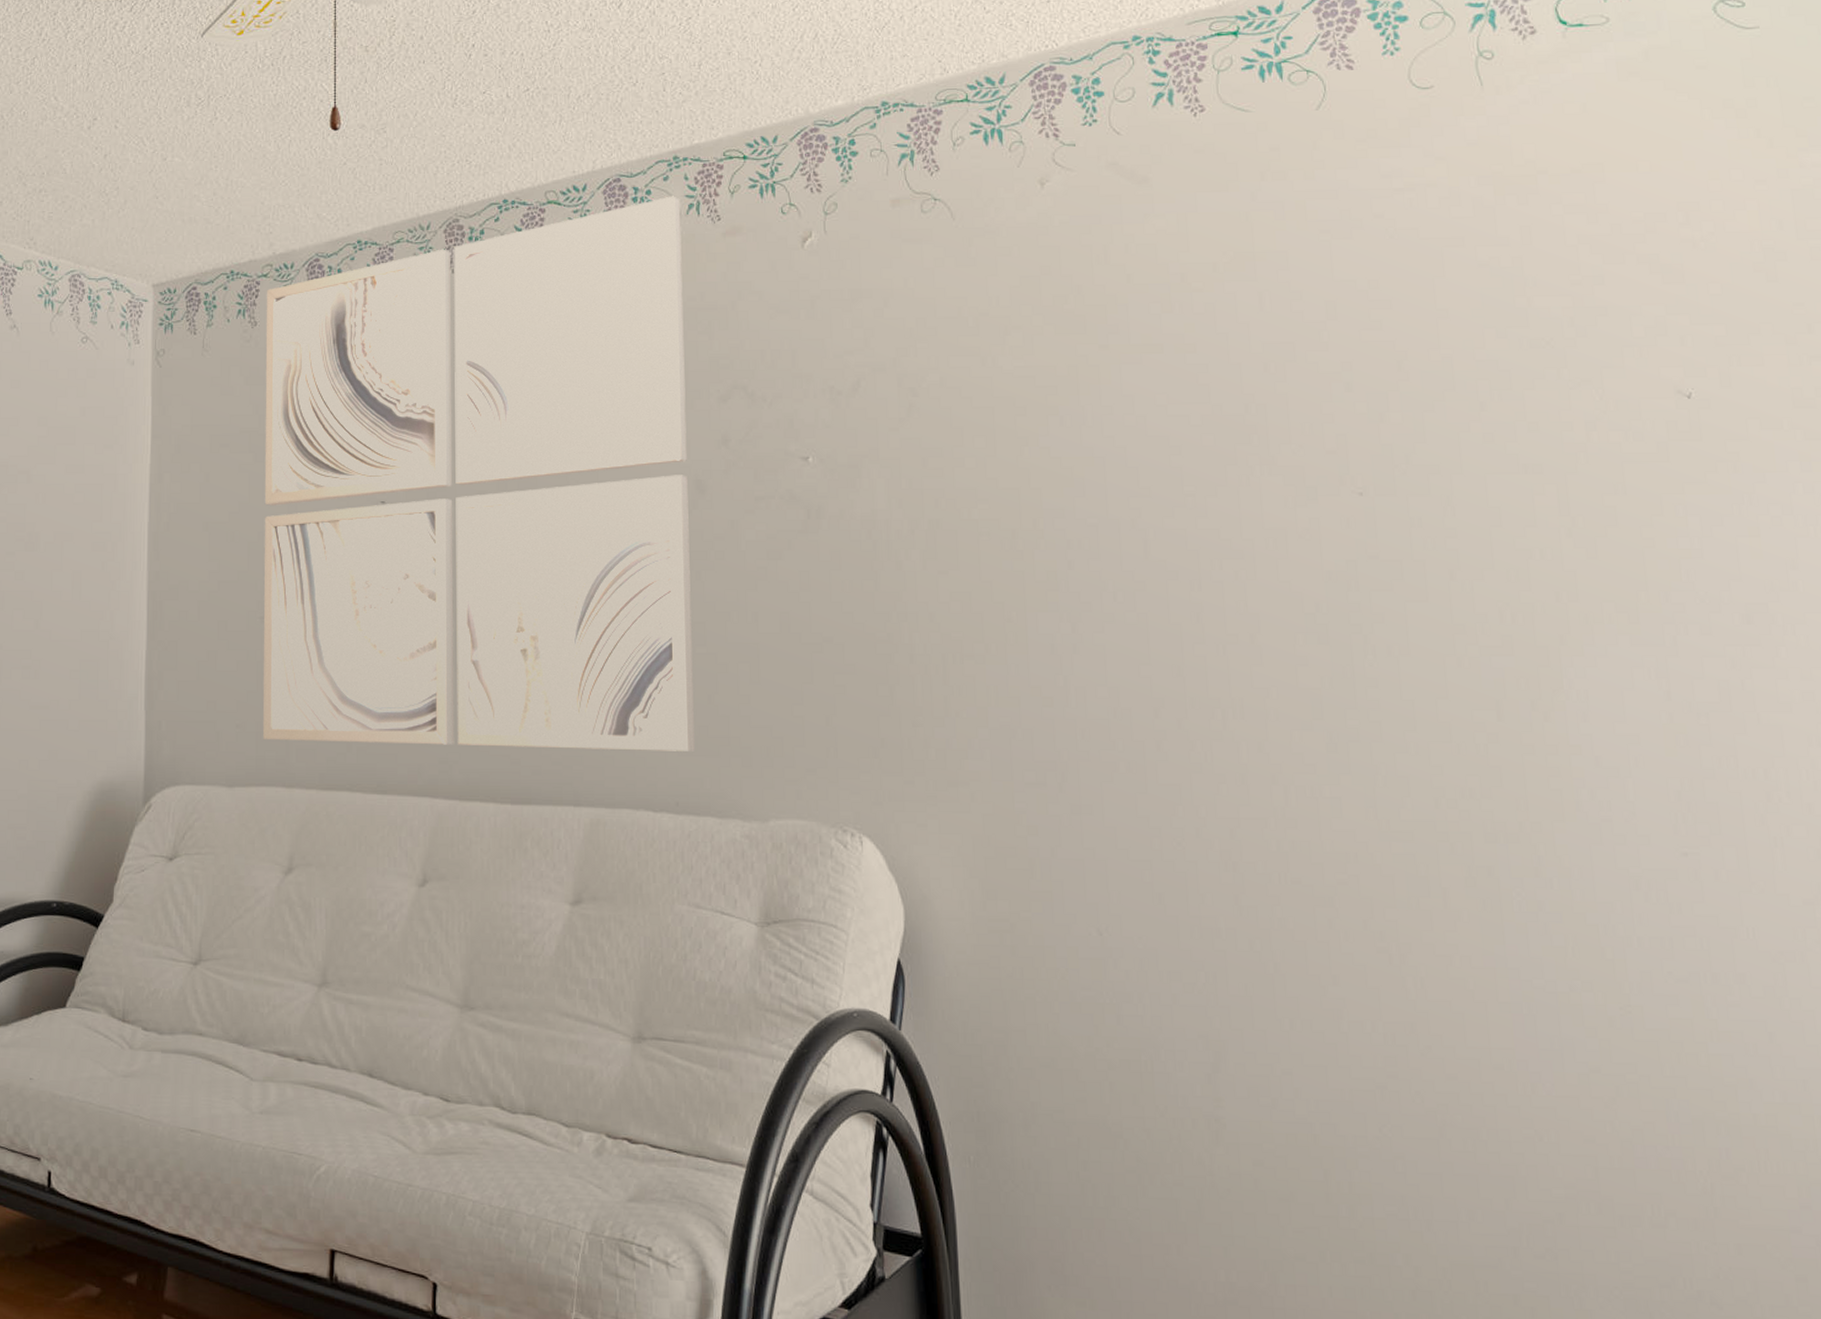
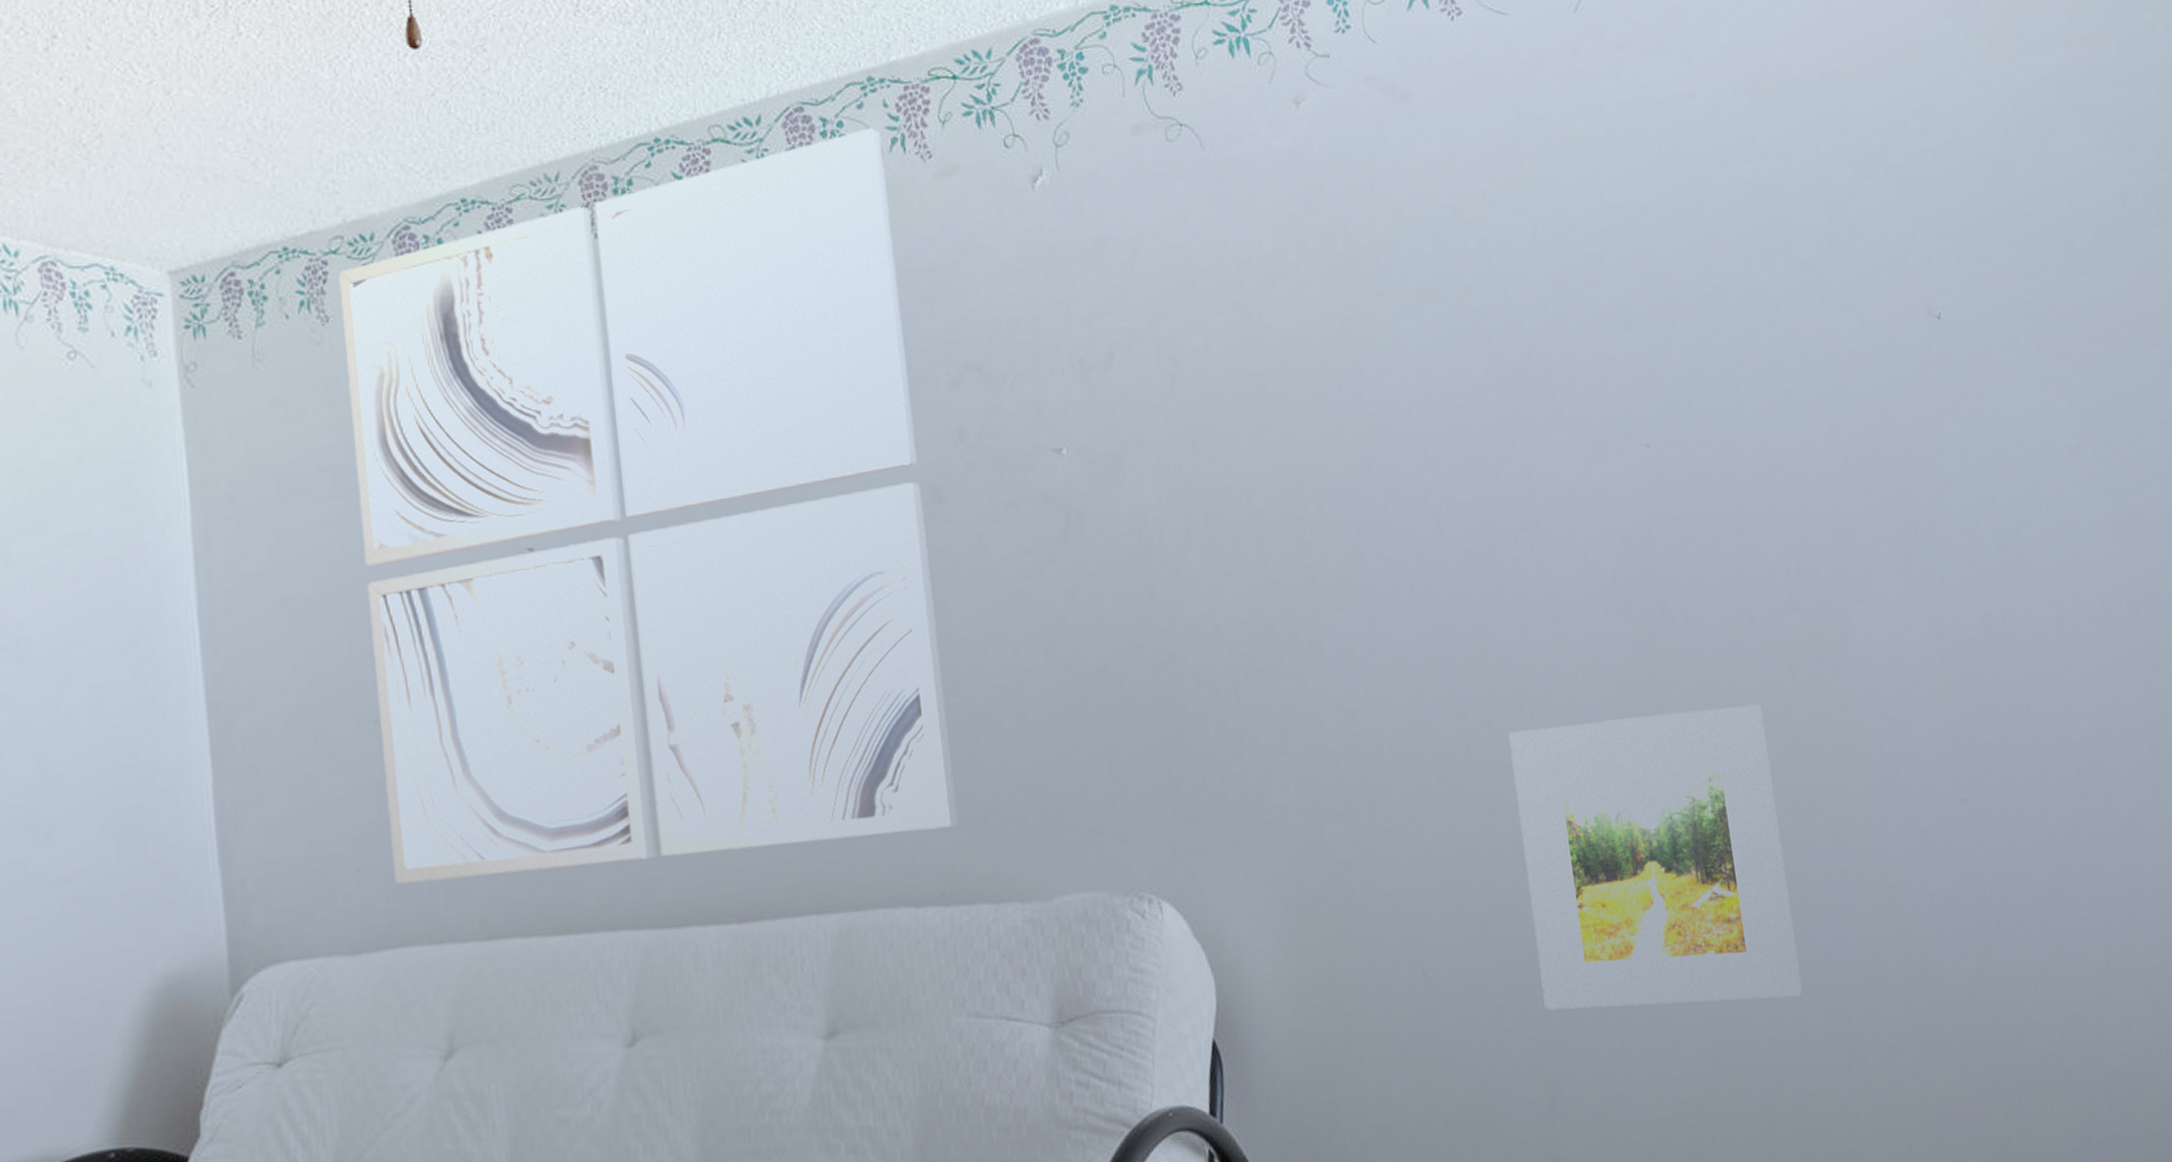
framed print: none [1199,734,1488,1013] -> present [1508,704,1803,1010]

